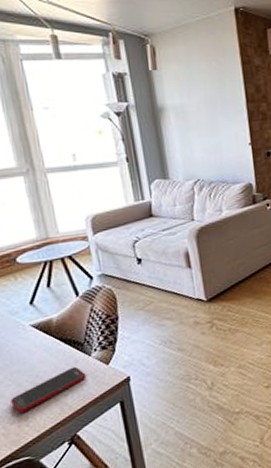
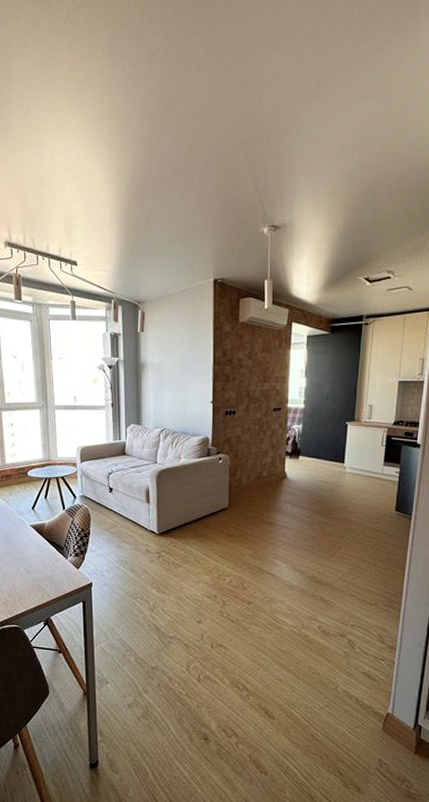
cell phone: present [10,366,87,413] -> none [11,564,62,590]

